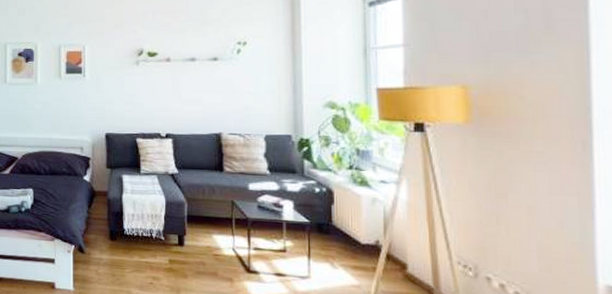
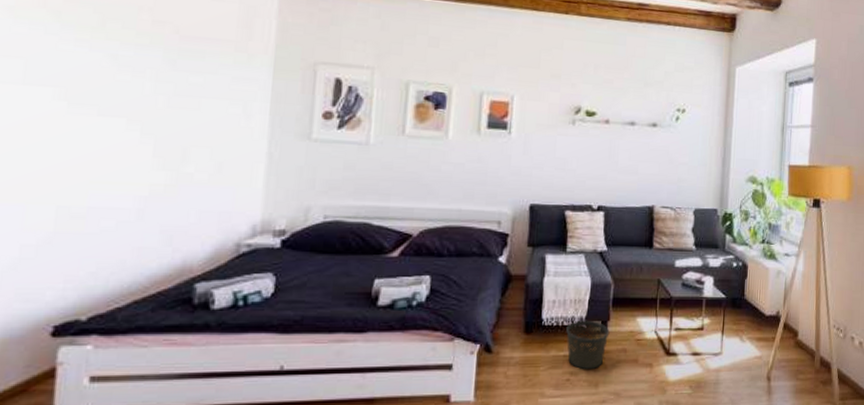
basket: none [146,232,187,277] -> present [566,320,610,369]

